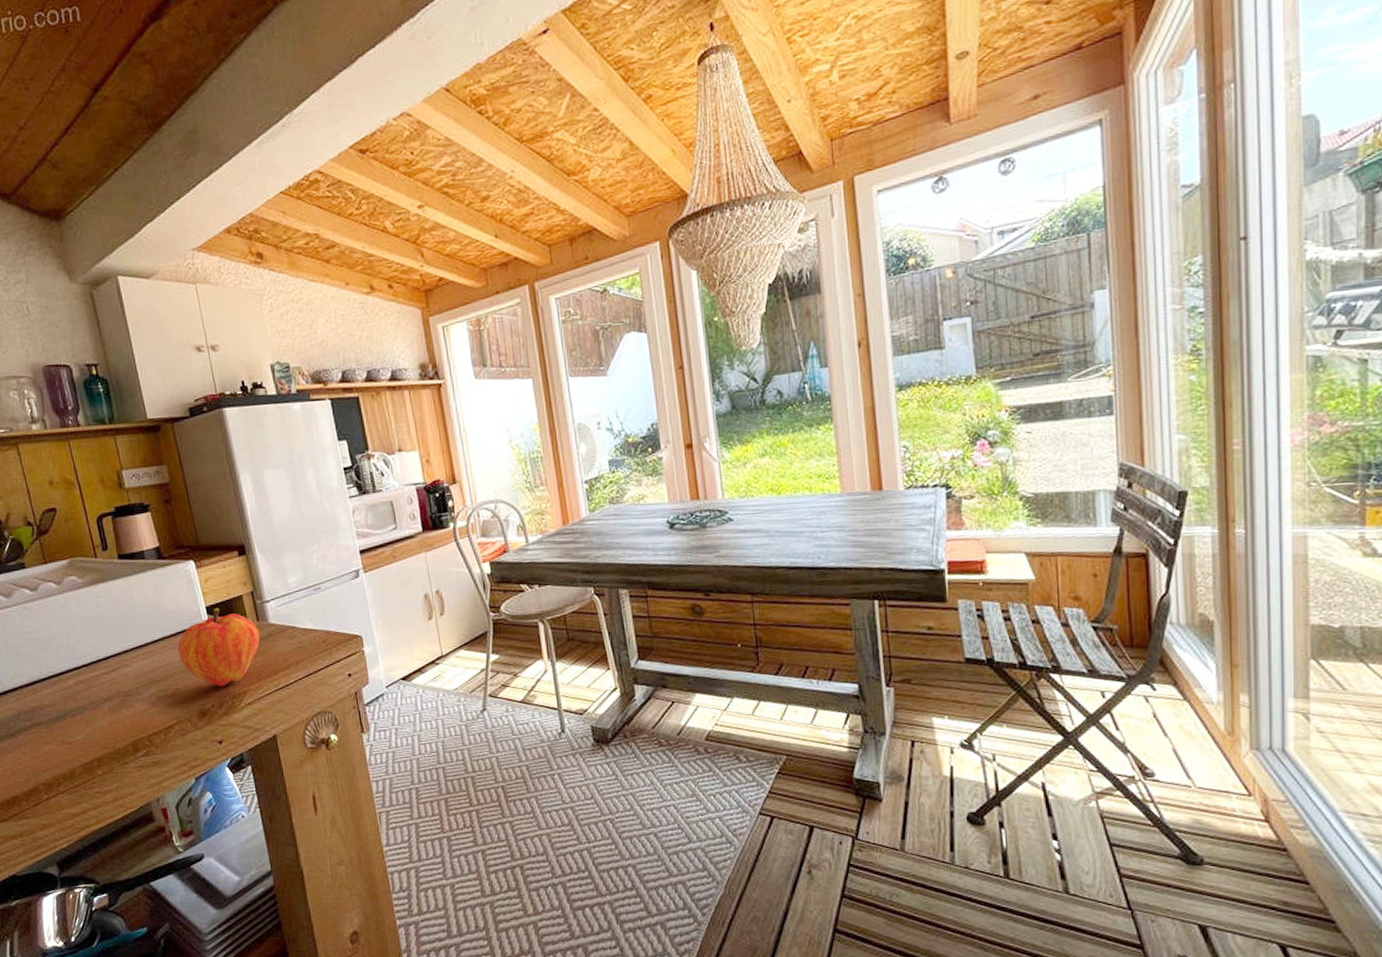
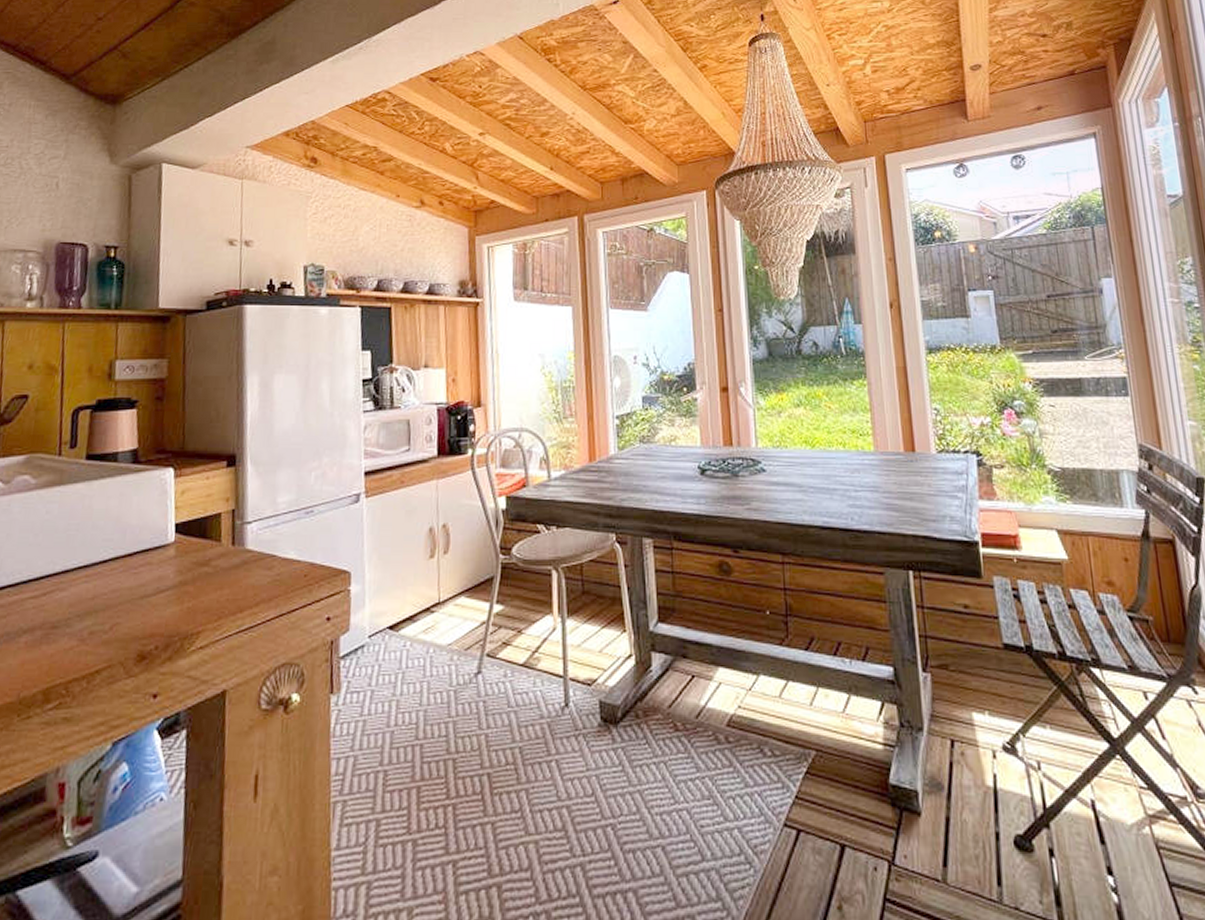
fruit: present [177,608,261,687] -> none [129,526,233,624]

